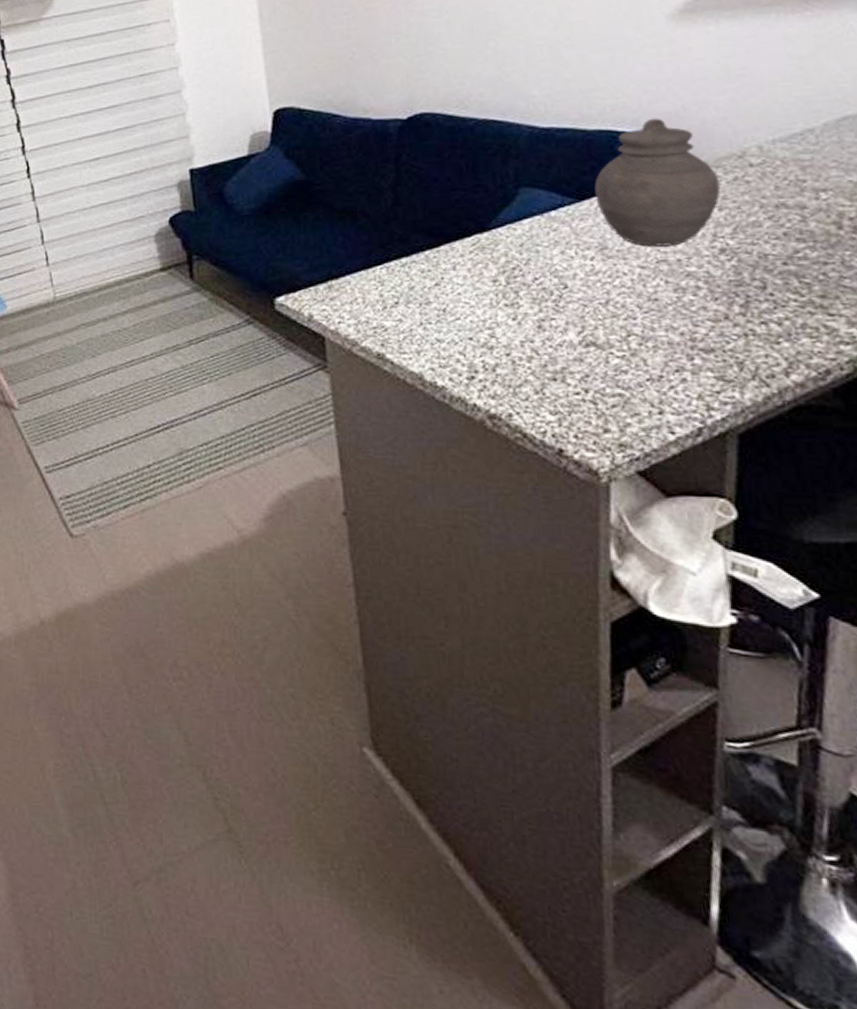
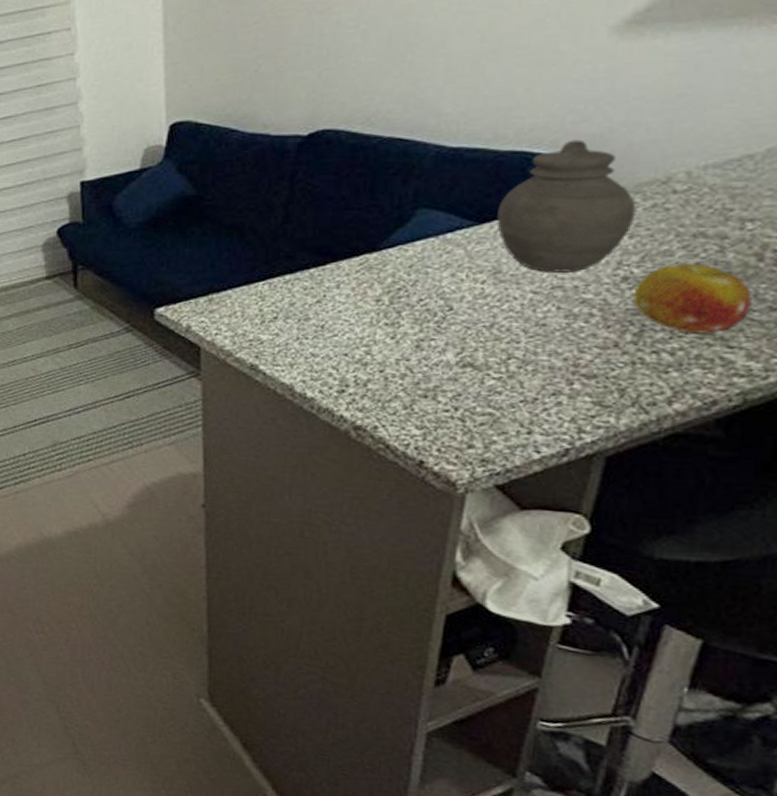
fruit: none [732,234,841,303] -> present [633,264,752,334]

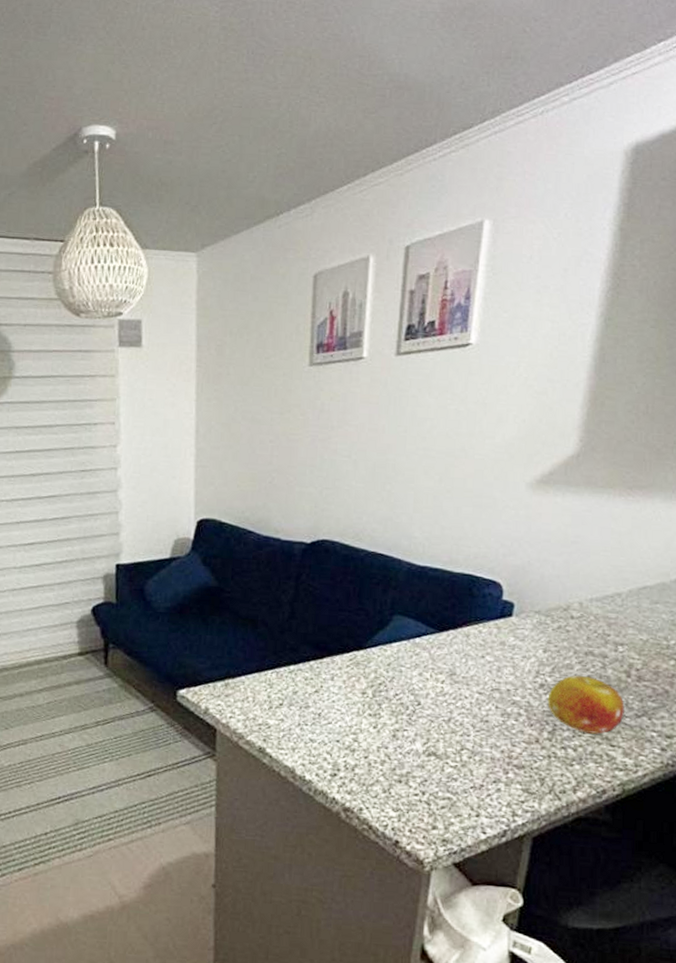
jar: present [497,139,637,273] -> none [452,568,548,678]

